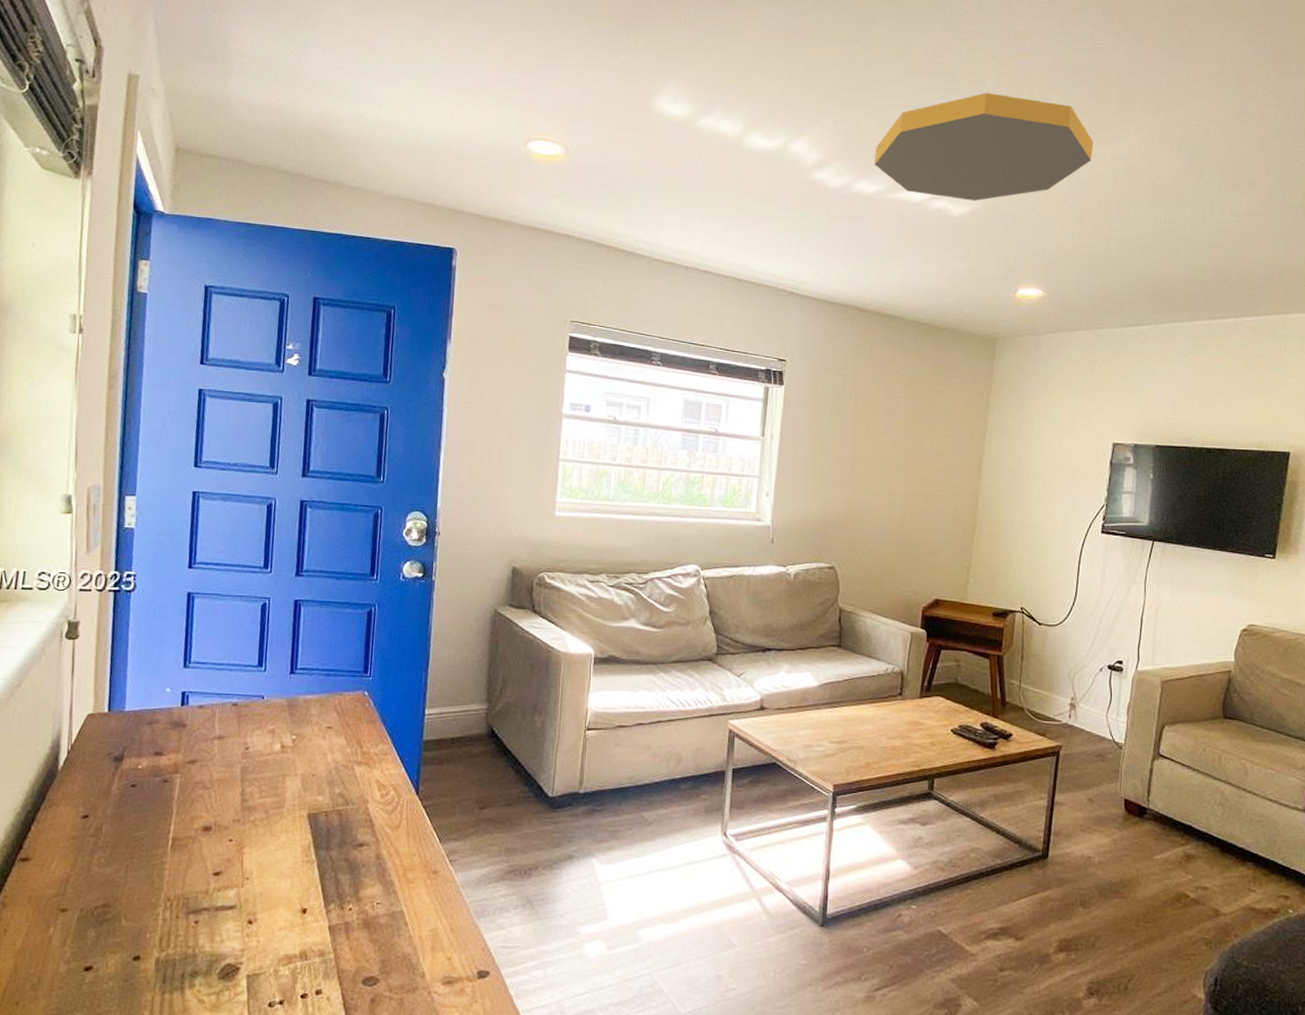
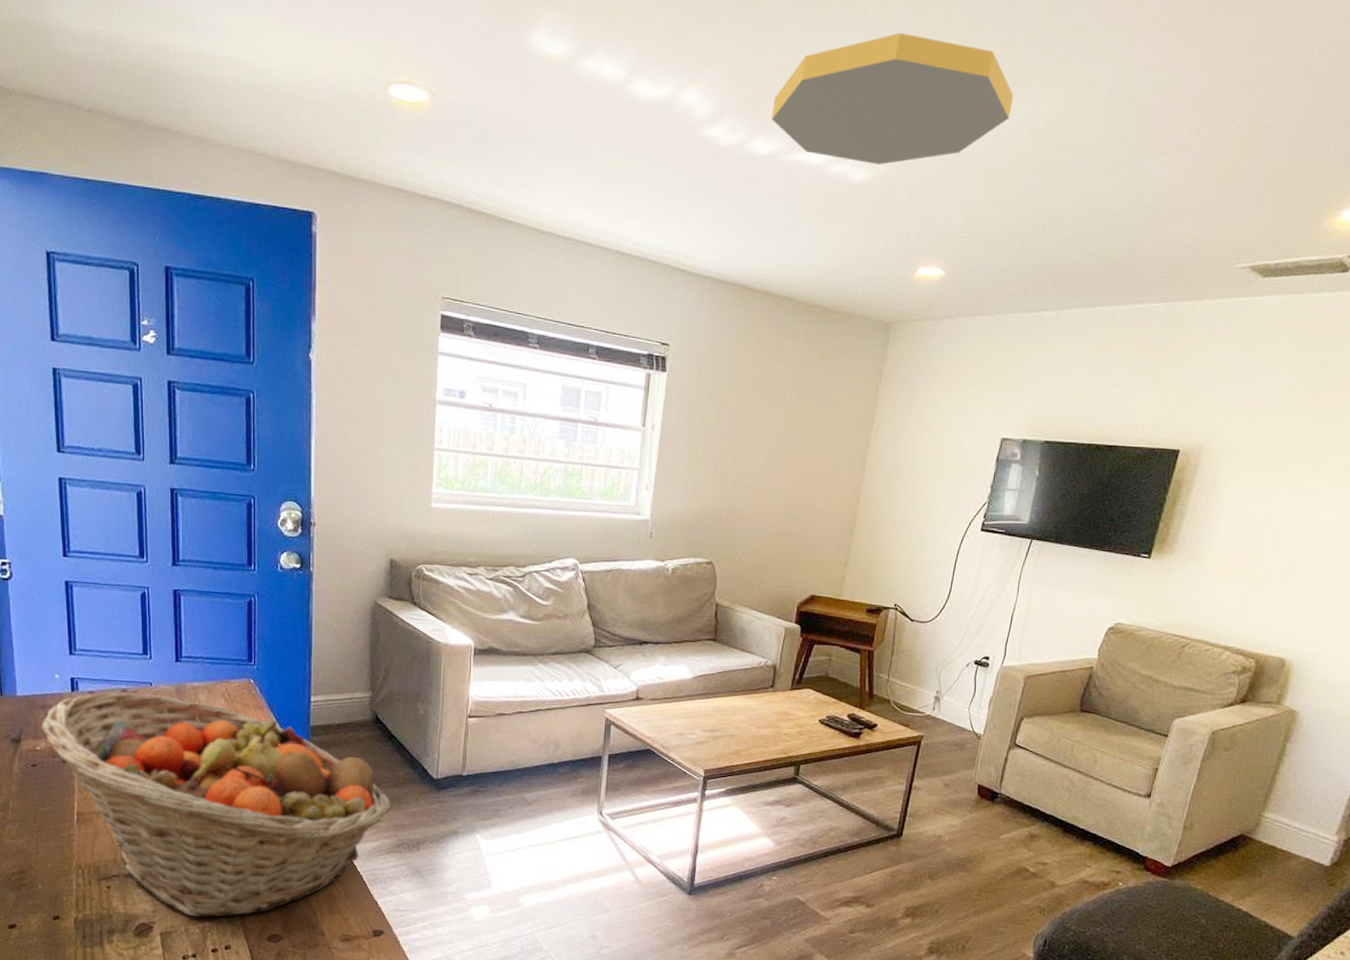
fruit basket: none [143,706,503,958] -> present [39,692,391,918]

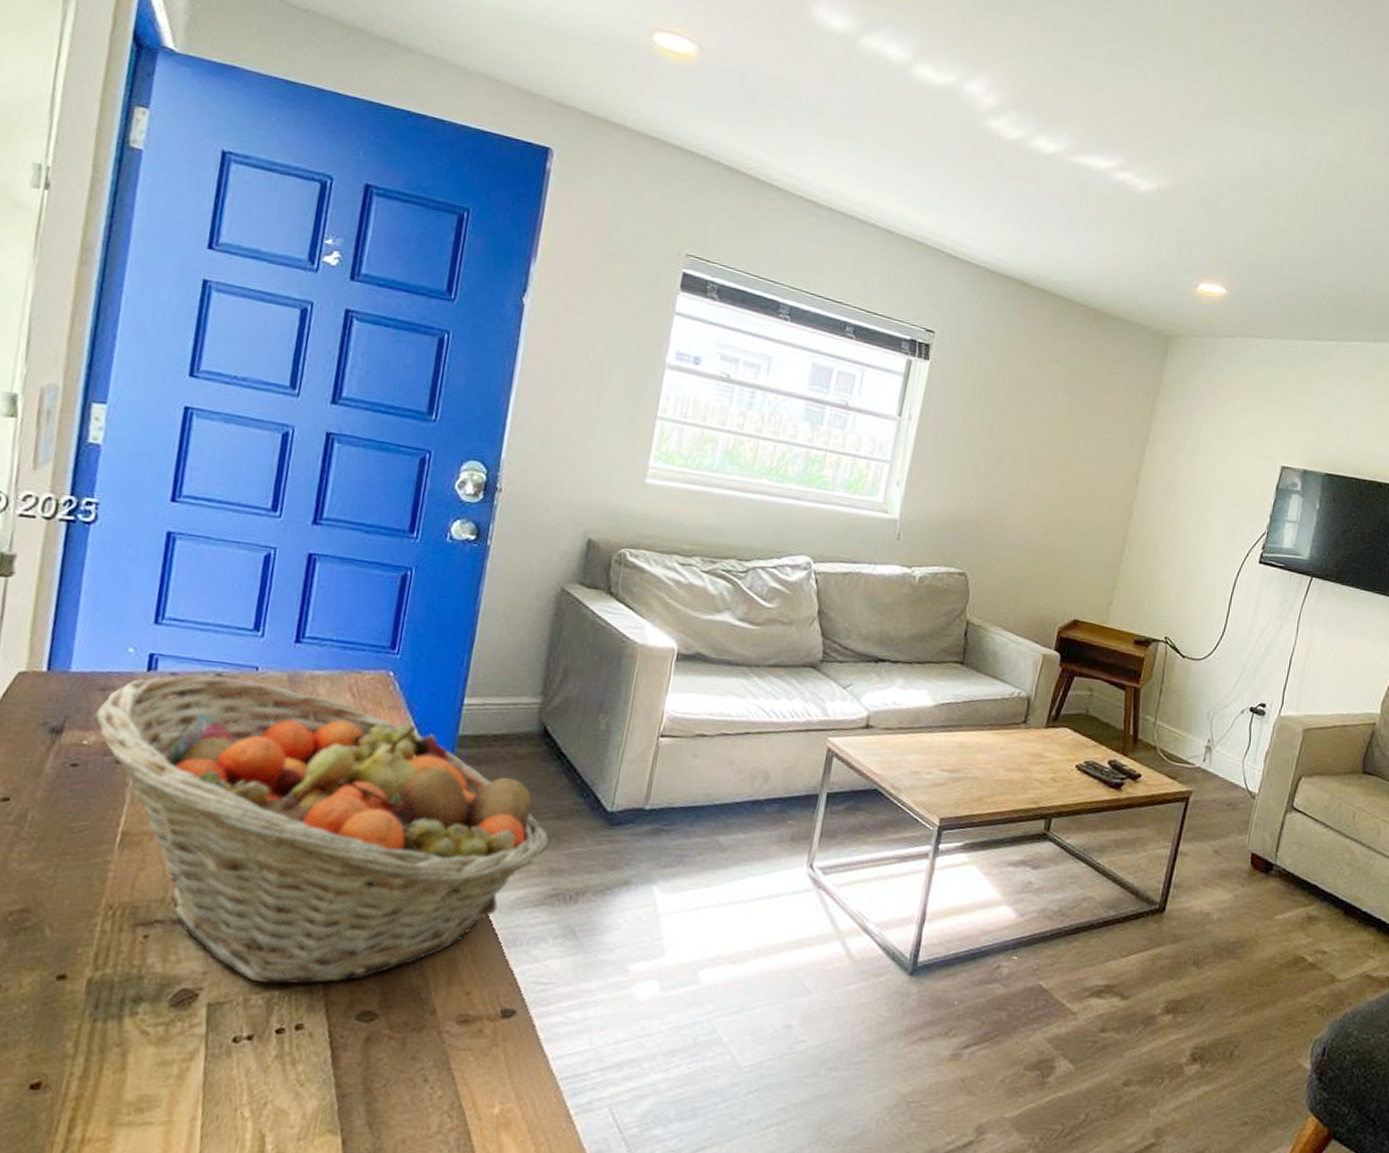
ceiling light: present [771,32,1014,165] -> none [1056,56,1298,179]

